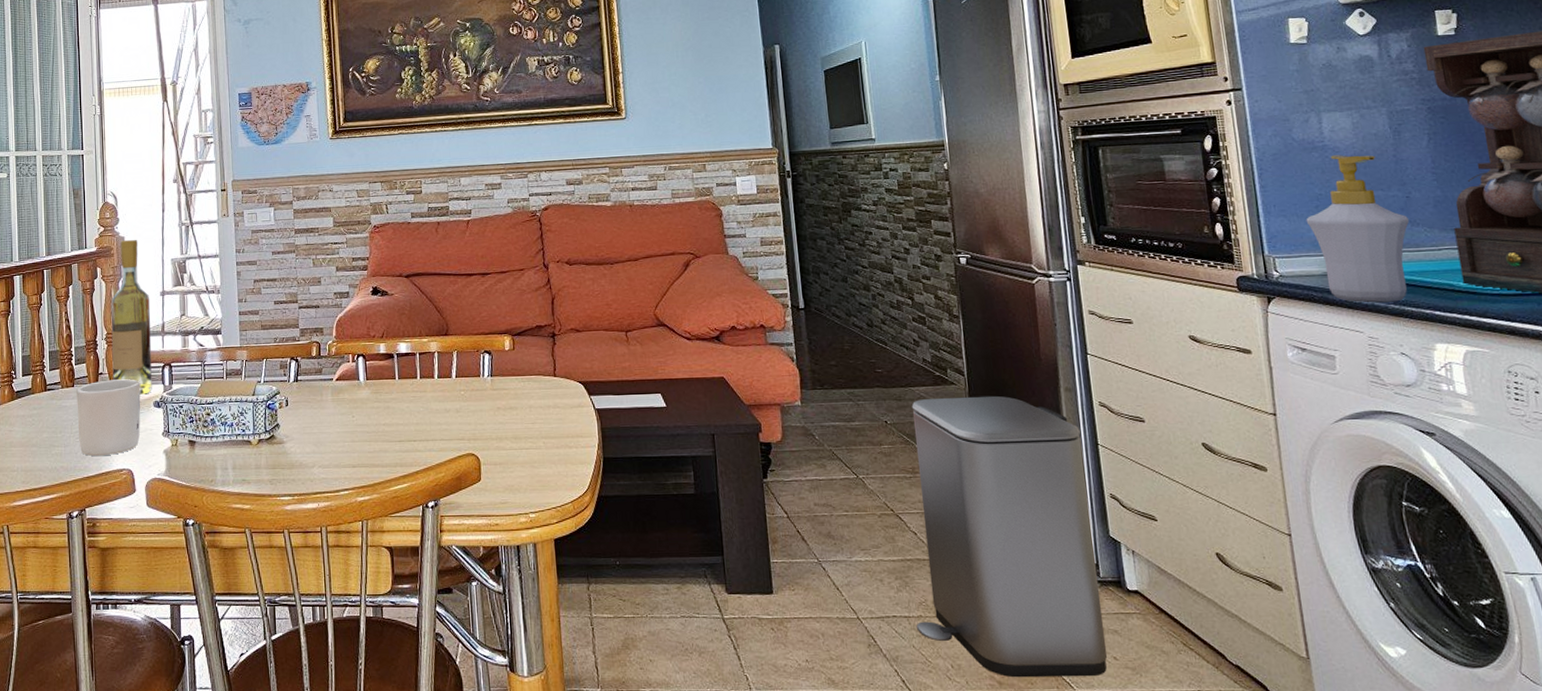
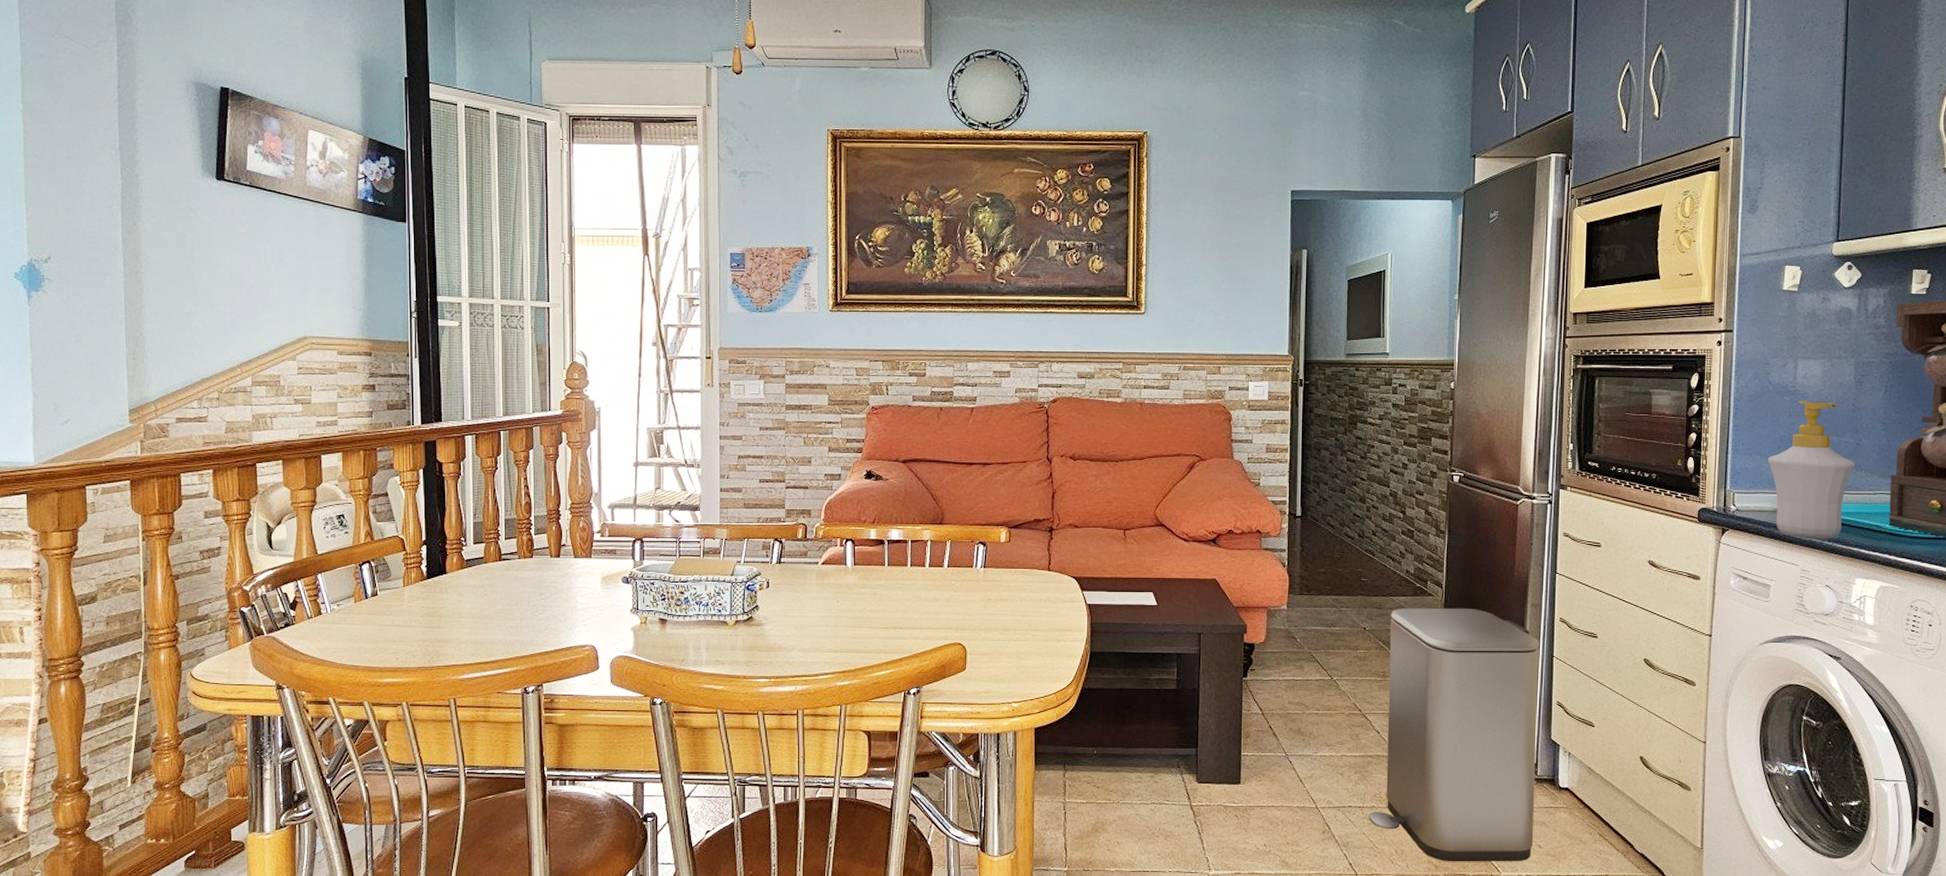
mug: present [76,379,141,457] -> none [535,552,608,631]
bottle: present [110,239,152,395] -> none [576,404,622,569]

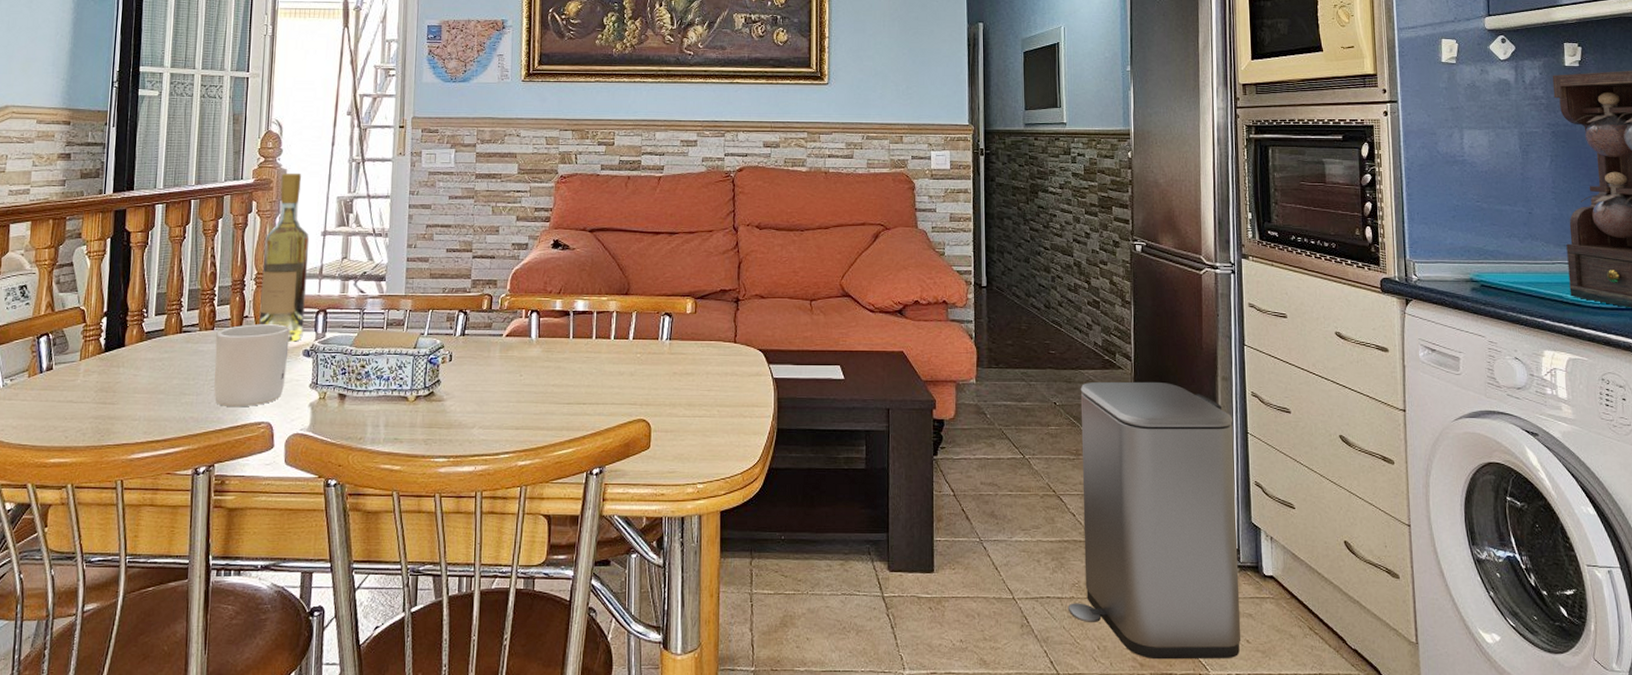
mug: none [535,552,608,631] -> present [214,324,290,408]
bottle: none [576,404,622,569] -> present [259,173,310,342]
soap bottle: present [1767,400,1855,539] -> none [1443,170,1530,310]

